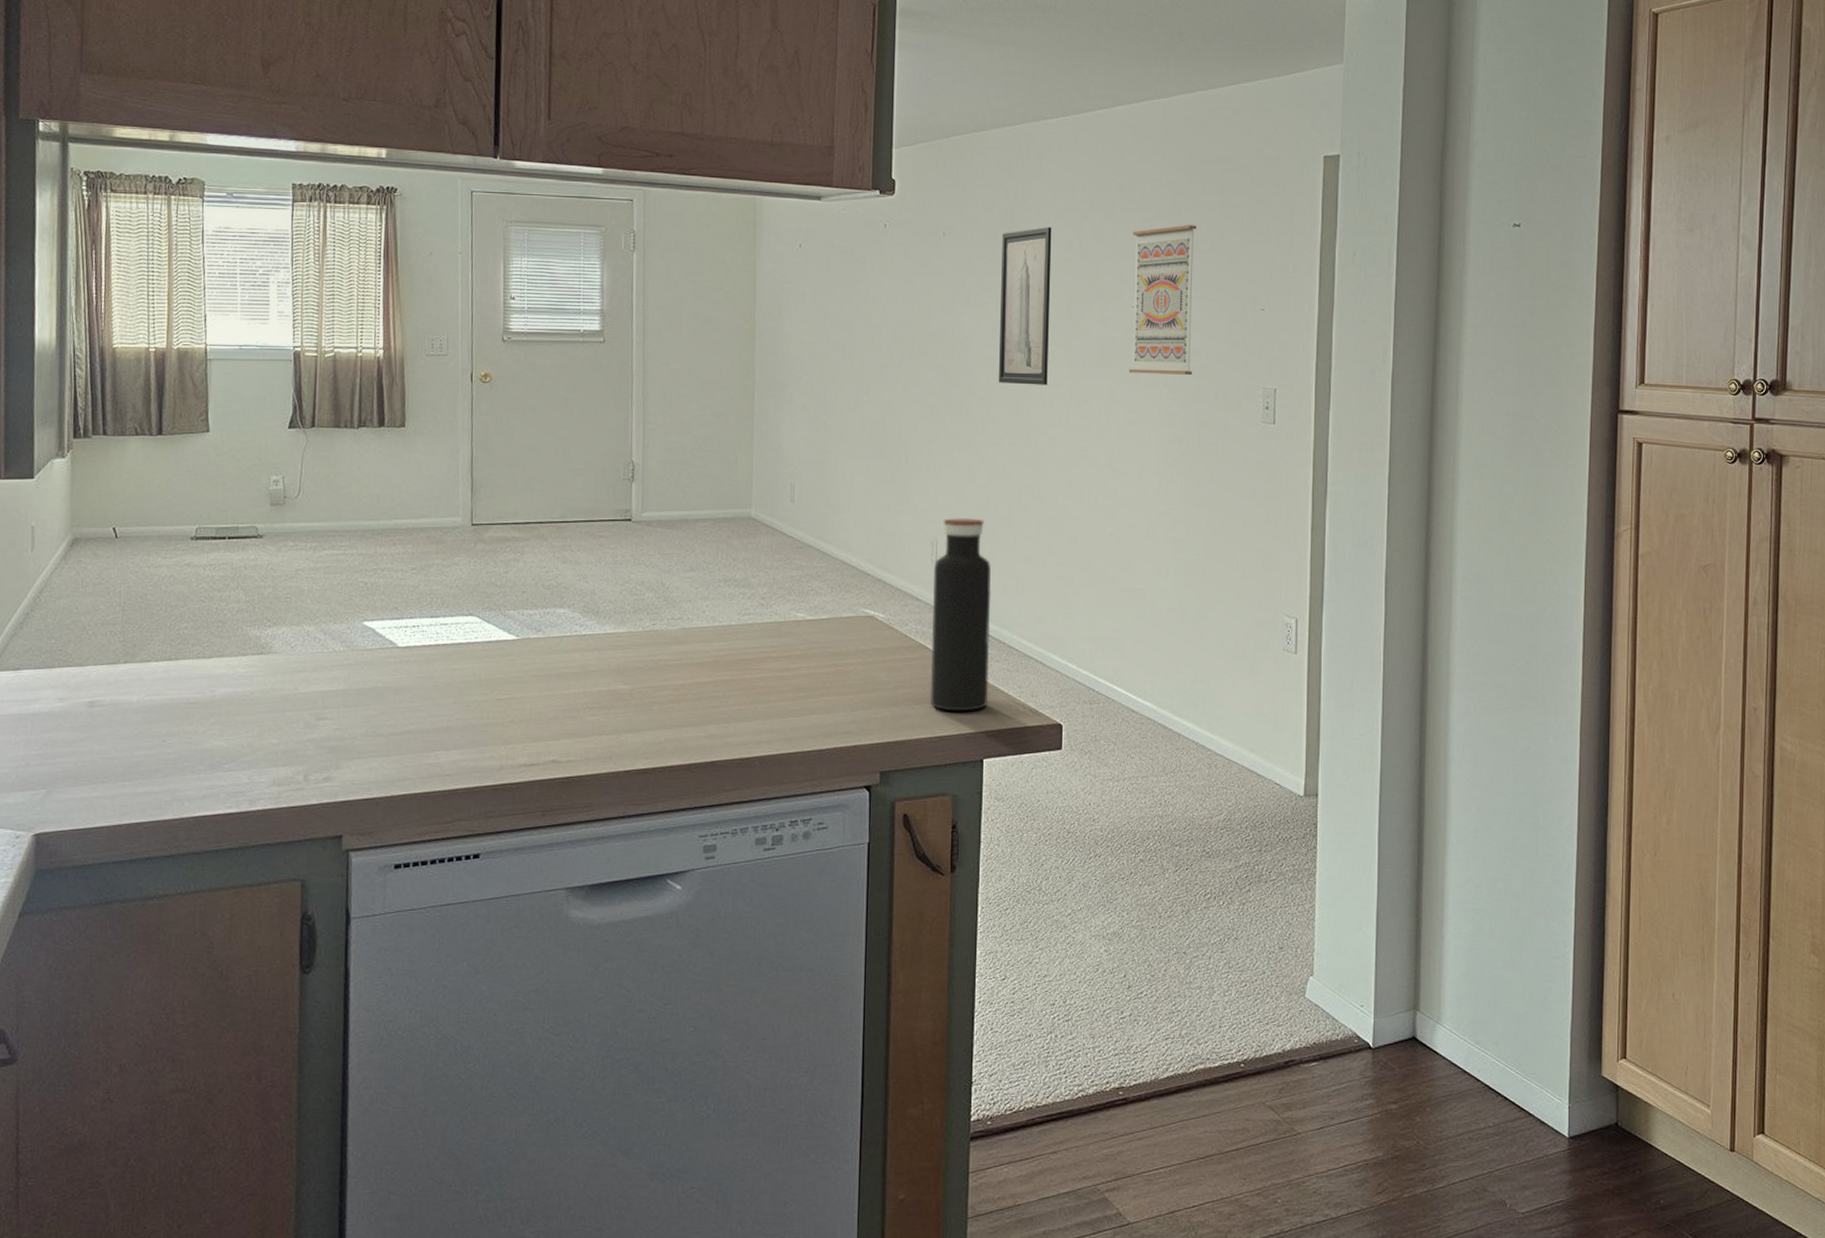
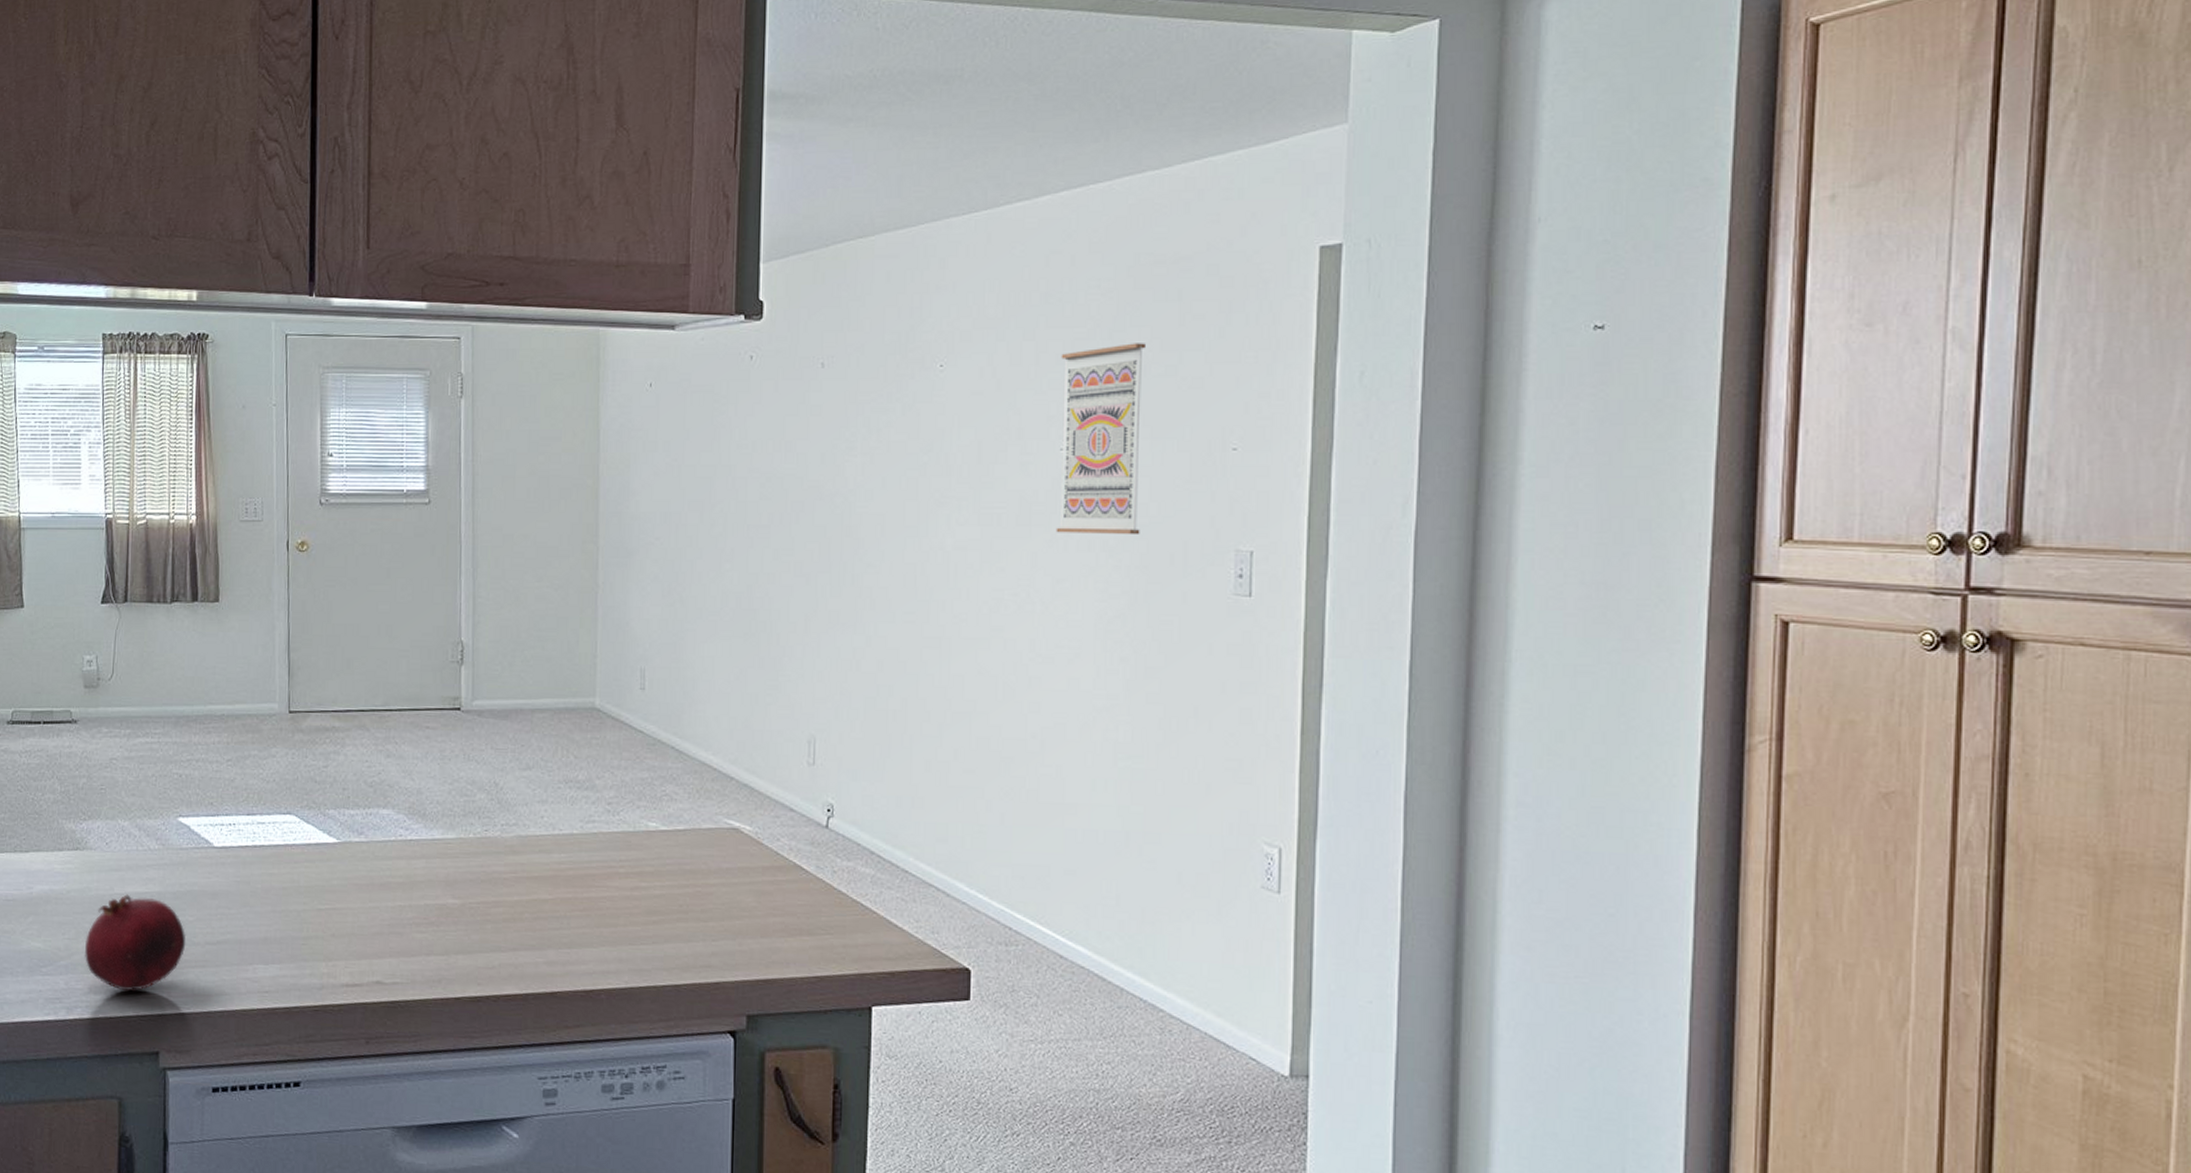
fruit: none [268,693,370,782] -> present [85,894,187,992]
water bottle: present [930,518,991,712] -> none [806,712,882,948]
wall art: present [998,227,1052,385] -> none [889,351,957,549]

